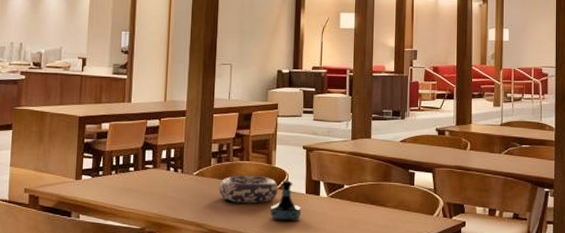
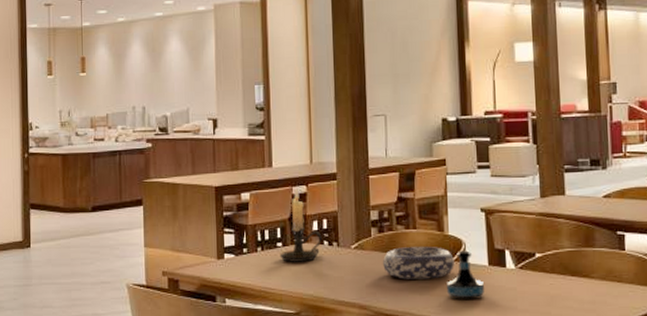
candle holder: none [131,123,169,185] -> present [279,190,322,262]

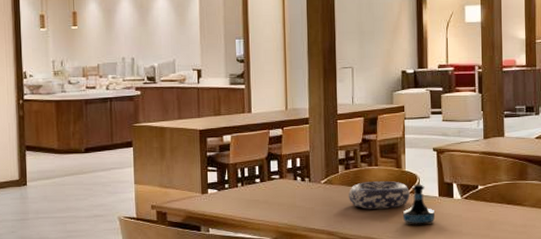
candle holder: present [279,190,322,262] -> none [258,132,295,196]

